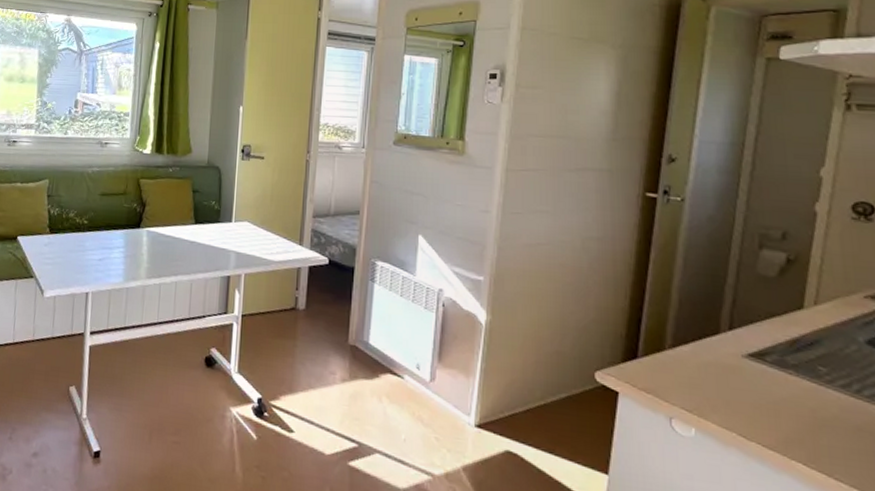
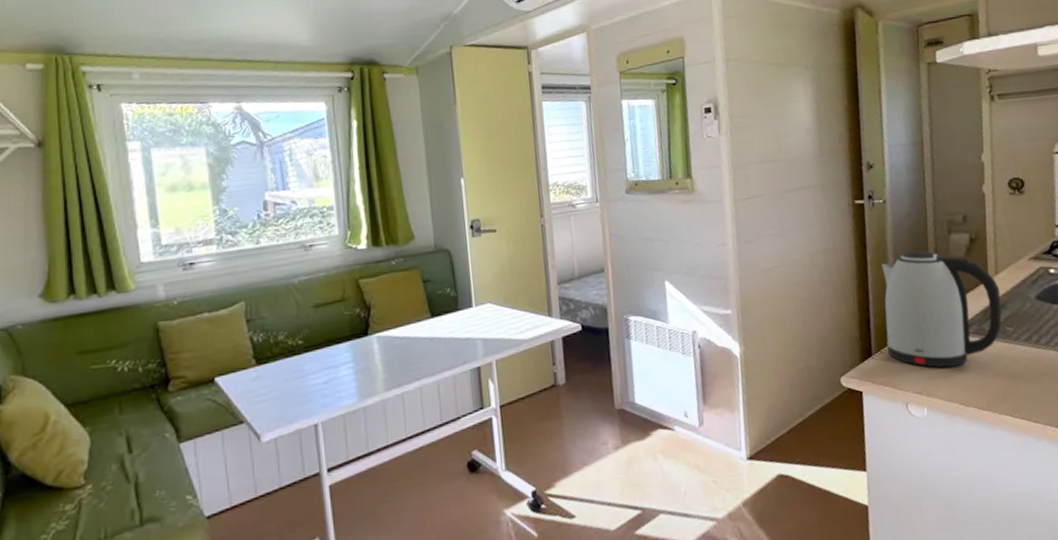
kettle: none [658,258,817,394] -> present [881,251,1002,368]

